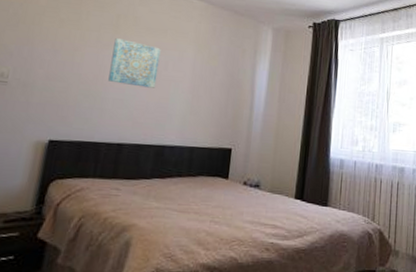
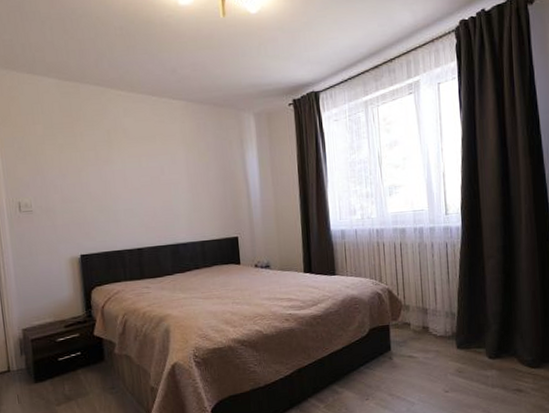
wall art: present [108,37,161,88] -> none [111,152,158,195]

